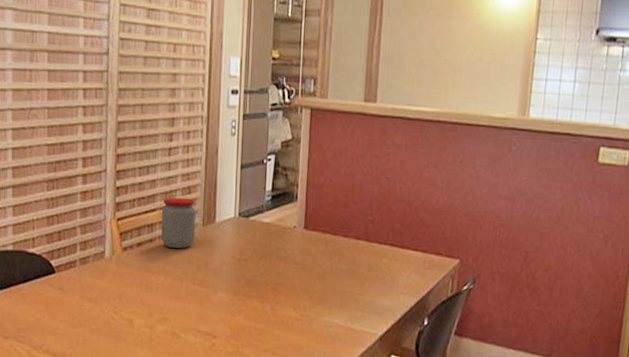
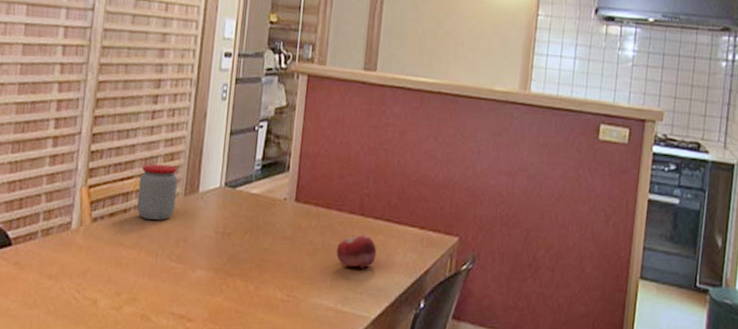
fruit: none [344,259,382,290] -> present [336,235,377,269]

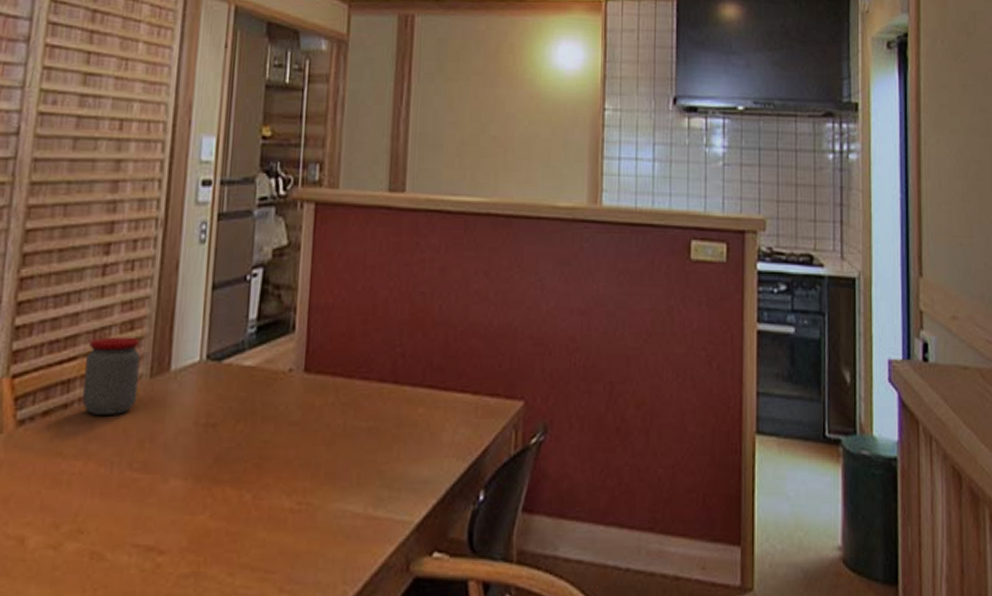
fruit: present [336,235,377,269] -> none [362,409,418,455]

